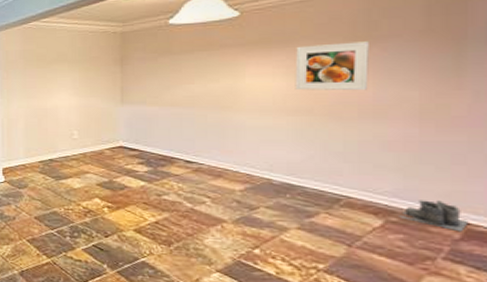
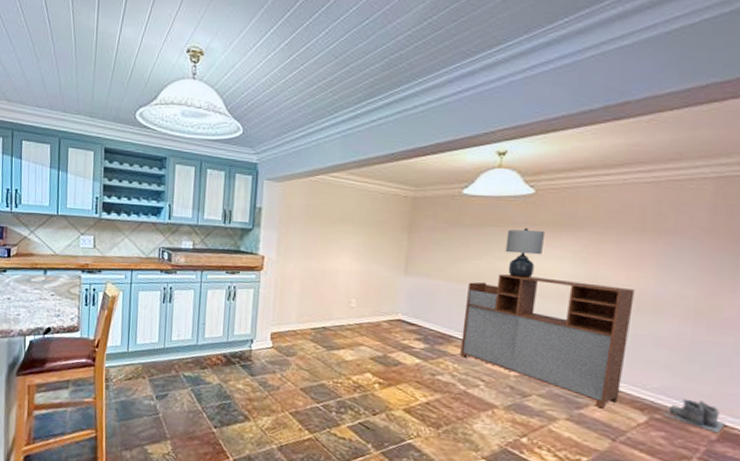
storage cabinet: none [183,94,354,216] -> present [460,274,635,409]
lamp: none [216,49,255,96] -> present [505,227,546,278]
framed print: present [295,41,369,91] -> none [580,231,656,284]

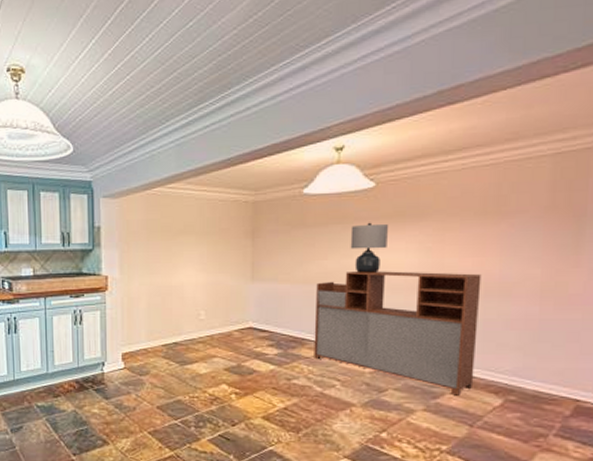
boots: present [663,398,726,434] -> none [517,378,579,409]

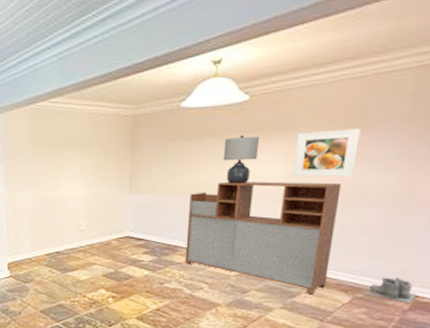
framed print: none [426,217,498,268] -> present [292,128,361,178]
boots: none [517,378,579,409] -> present [364,277,417,304]

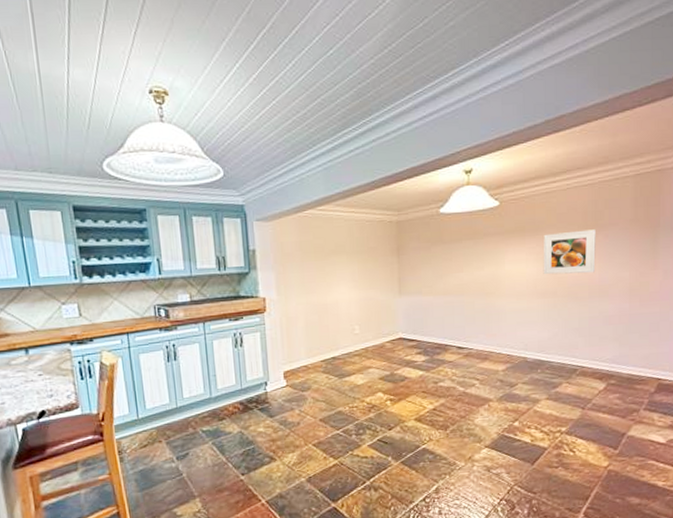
storage cabinet: present [185,181,342,295] -> none [455,278,586,384]
lamp: present [223,135,260,184] -> none [481,237,512,283]
boots: present [364,277,417,304] -> none [616,362,660,387]

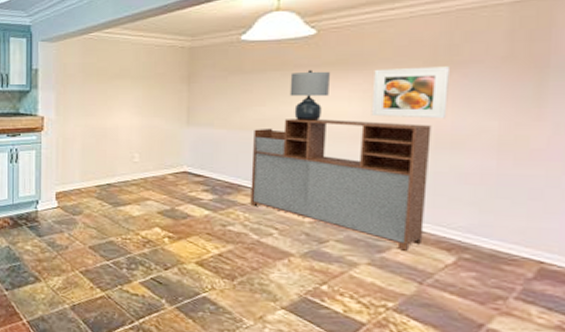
storage cabinet: none [455,278,586,384] -> present [250,119,432,251]
lamp: none [481,237,512,283] -> present [289,69,331,121]

